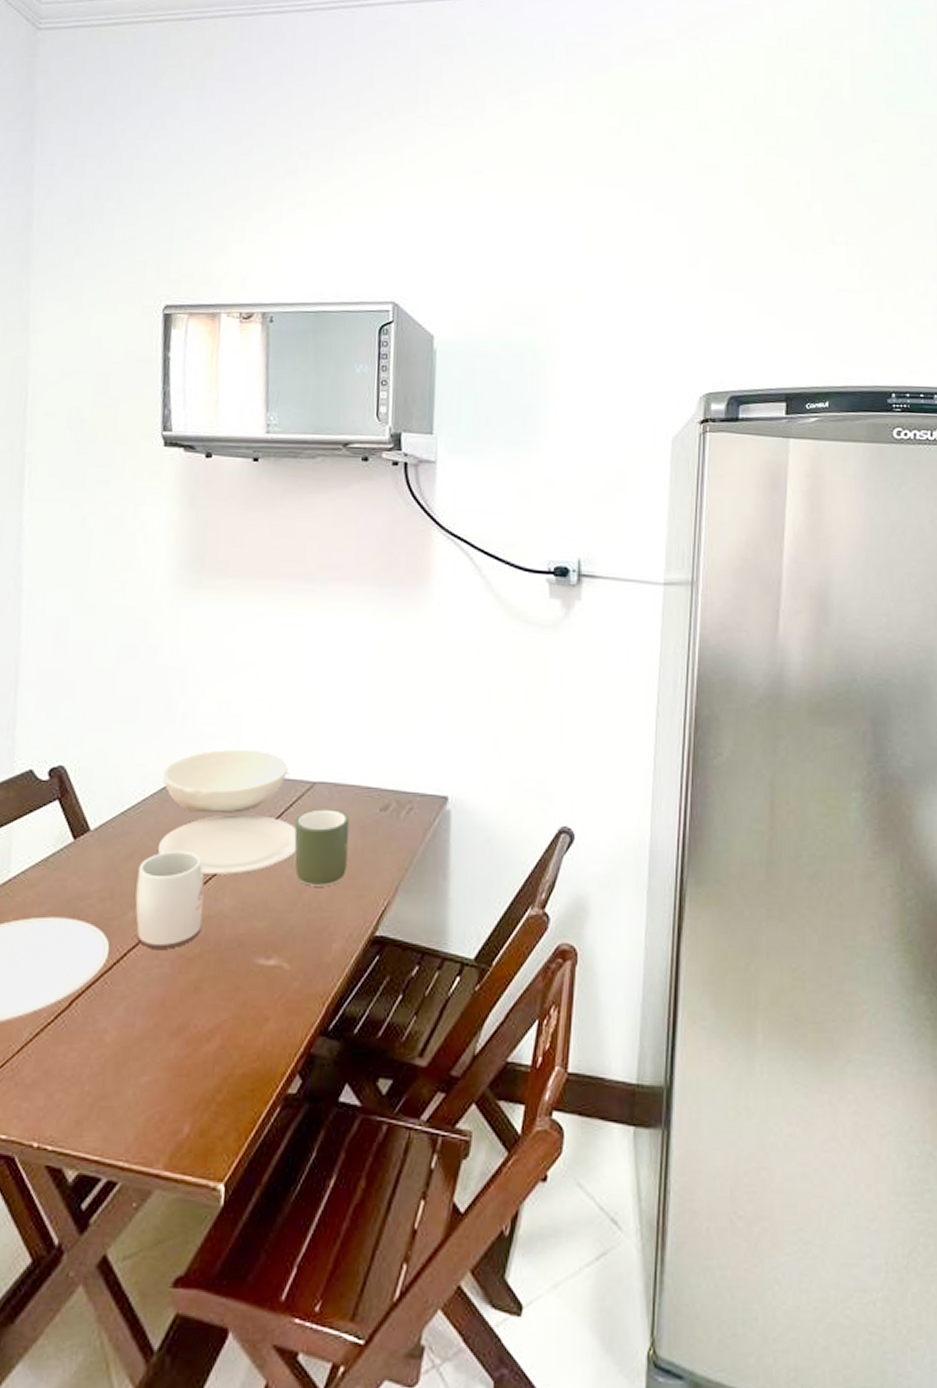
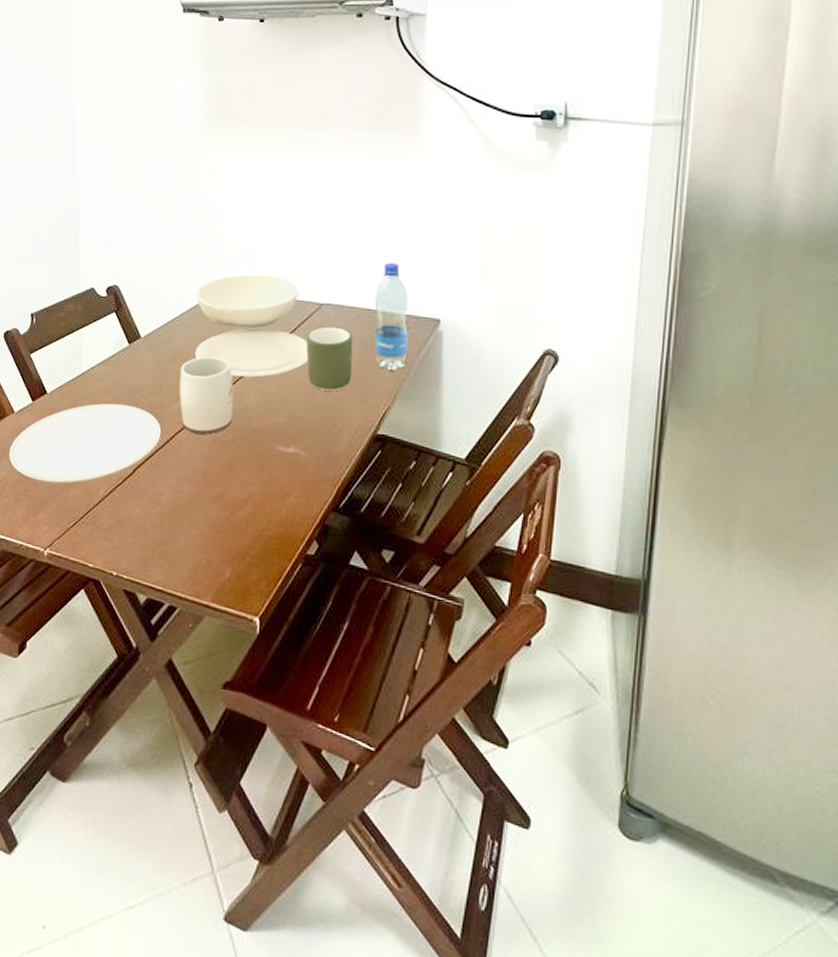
bottle: none [374,733,413,860] -> present [374,263,408,372]

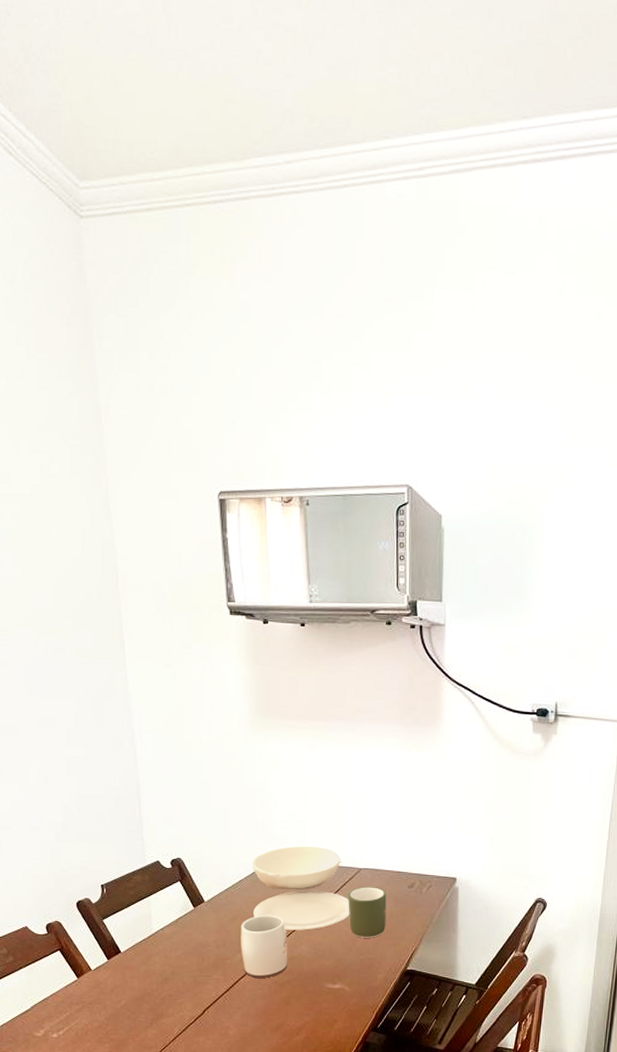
plate: present [9,403,161,484] -> none [89,958,226,1027]
bottle: present [374,263,408,372] -> none [404,834,431,920]

